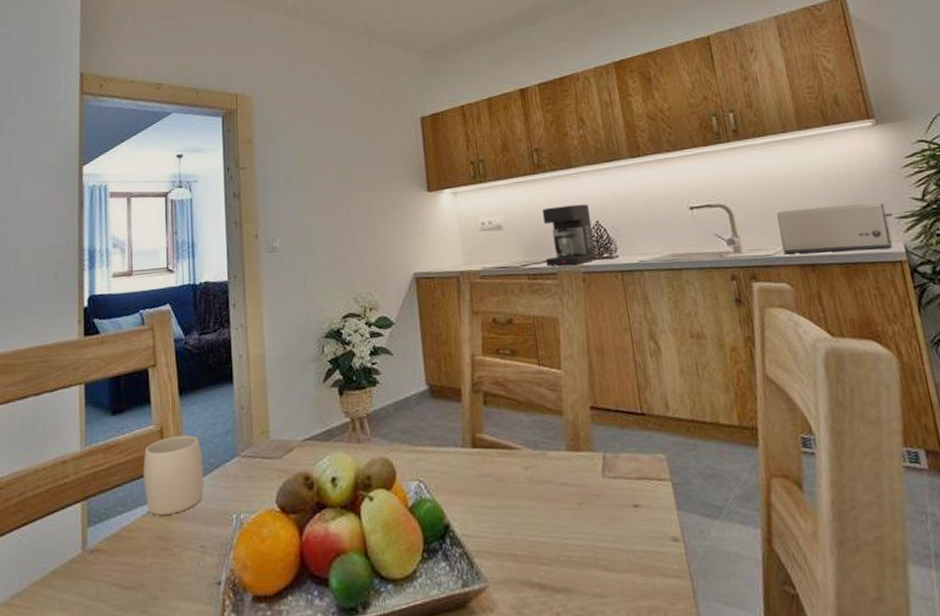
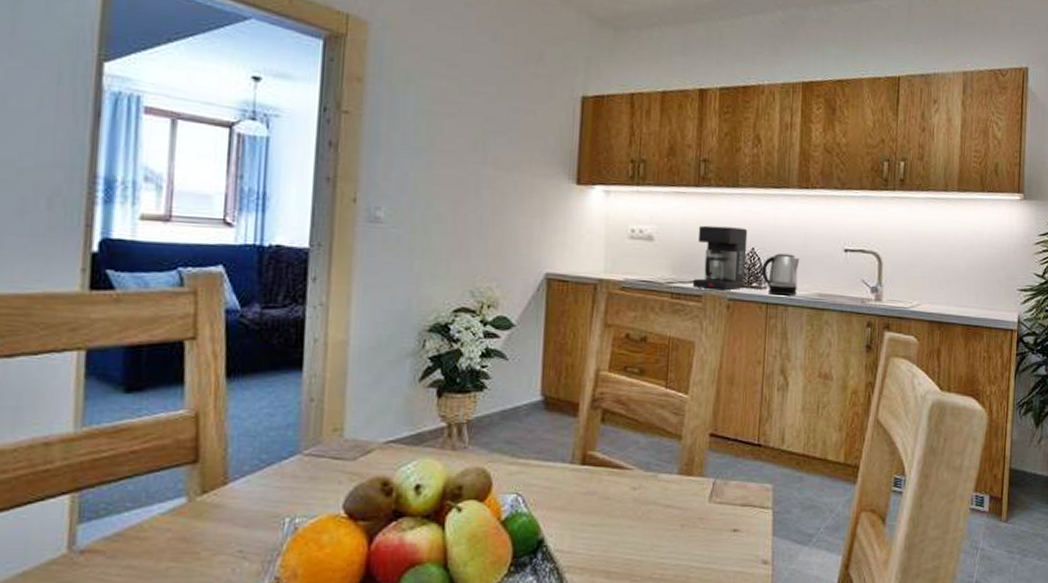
mug: present [143,435,204,516] -> none [165,425,253,514]
kettle: none [609,220,650,262] -> present [762,253,800,296]
toaster: present [776,201,893,254] -> none [917,267,1016,318]

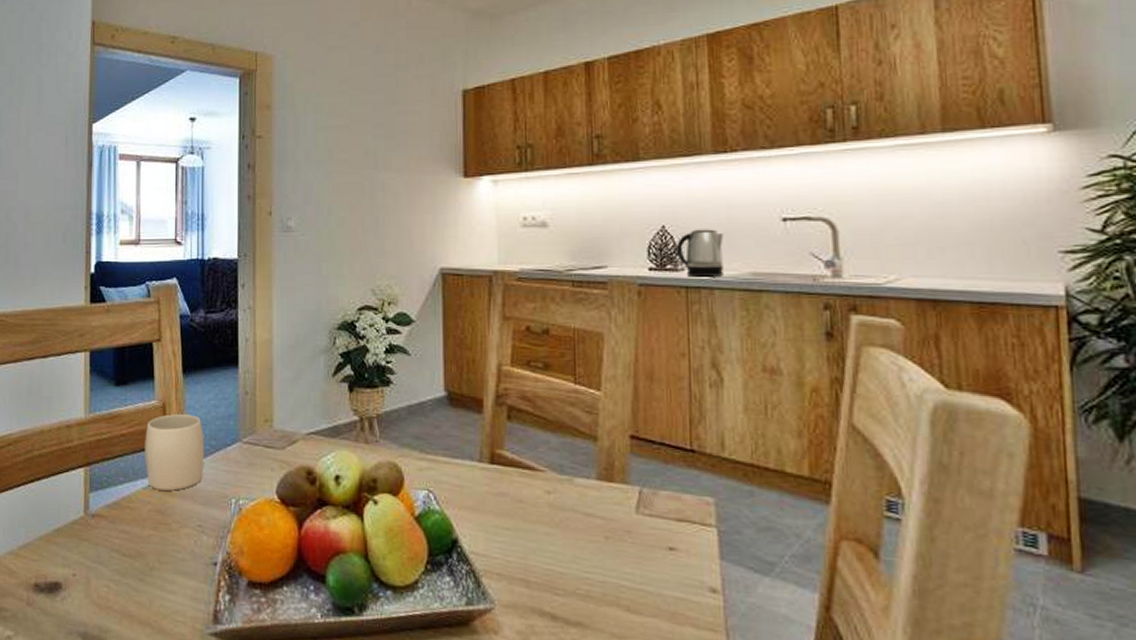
mug: none [165,425,253,514] -> present [145,414,205,491]
coffee maker: present [692,225,748,291] -> none [595,205,657,275]

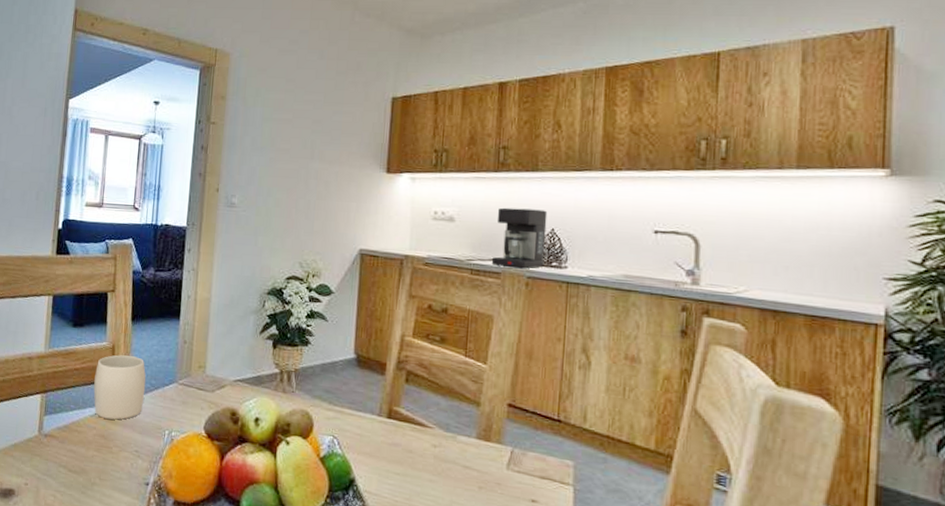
coffee maker: none [595,205,657,275] -> present [491,207,548,269]
kettle: present [676,229,724,277] -> none [562,234,604,276]

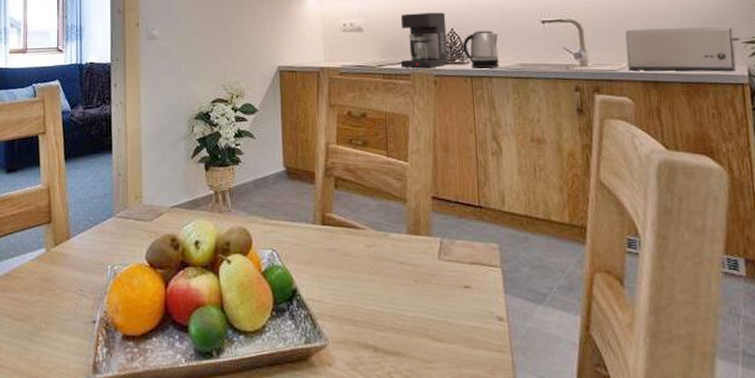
mug: present [93,355,146,420] -> none [32,195,84,261]
kettle: none [562,234,604,276] -> present [463,30,499,68]
toaster: none [745,250,882,310] -> present [625,26,740,72]

